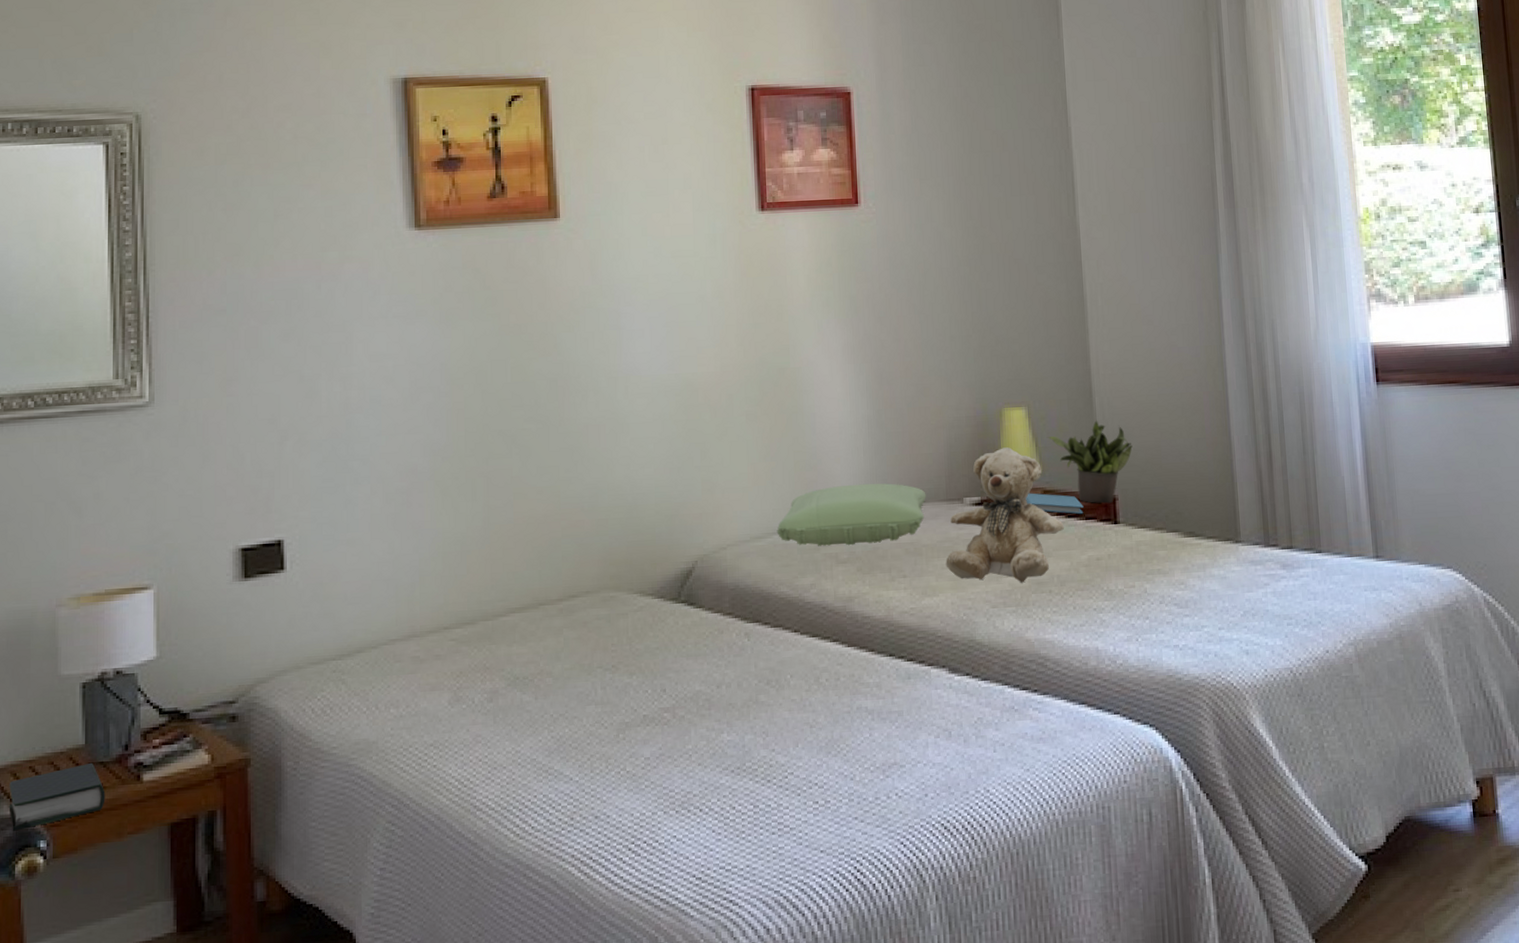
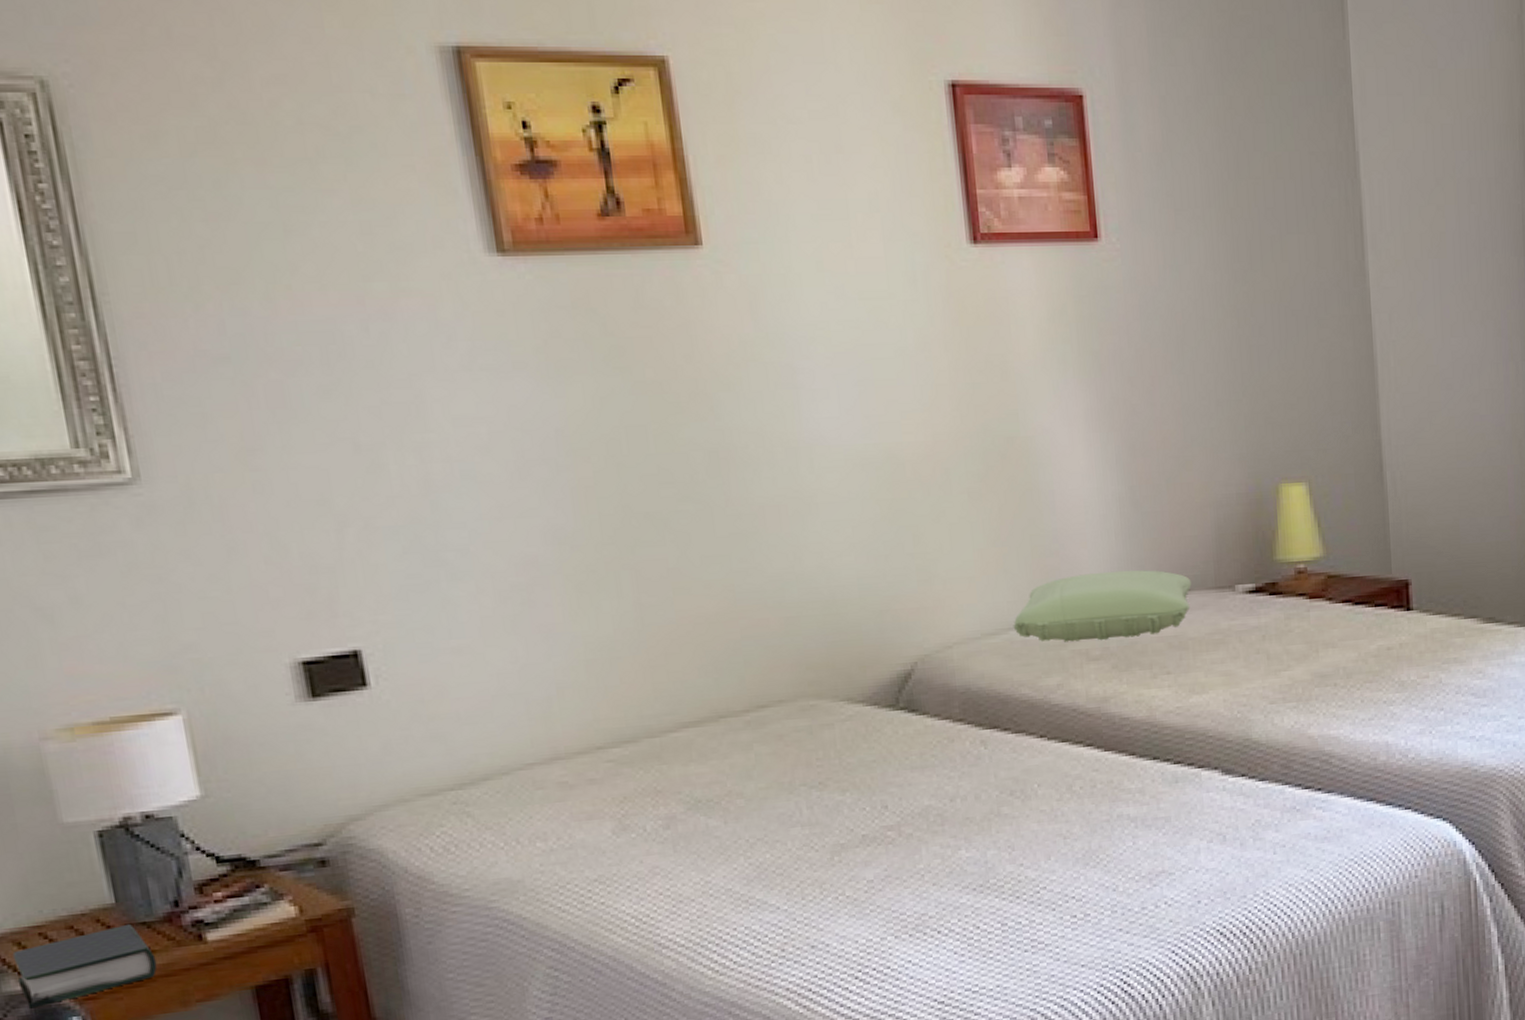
teddy bear: present [946,447,1064,583] -> none [1216,528,1351,677]
book: present [1026,493,1084,515] -> none [1307,578,1373,601]
potted plant: present [1046,419,1133,504] -> none [1330,496,1428,589]

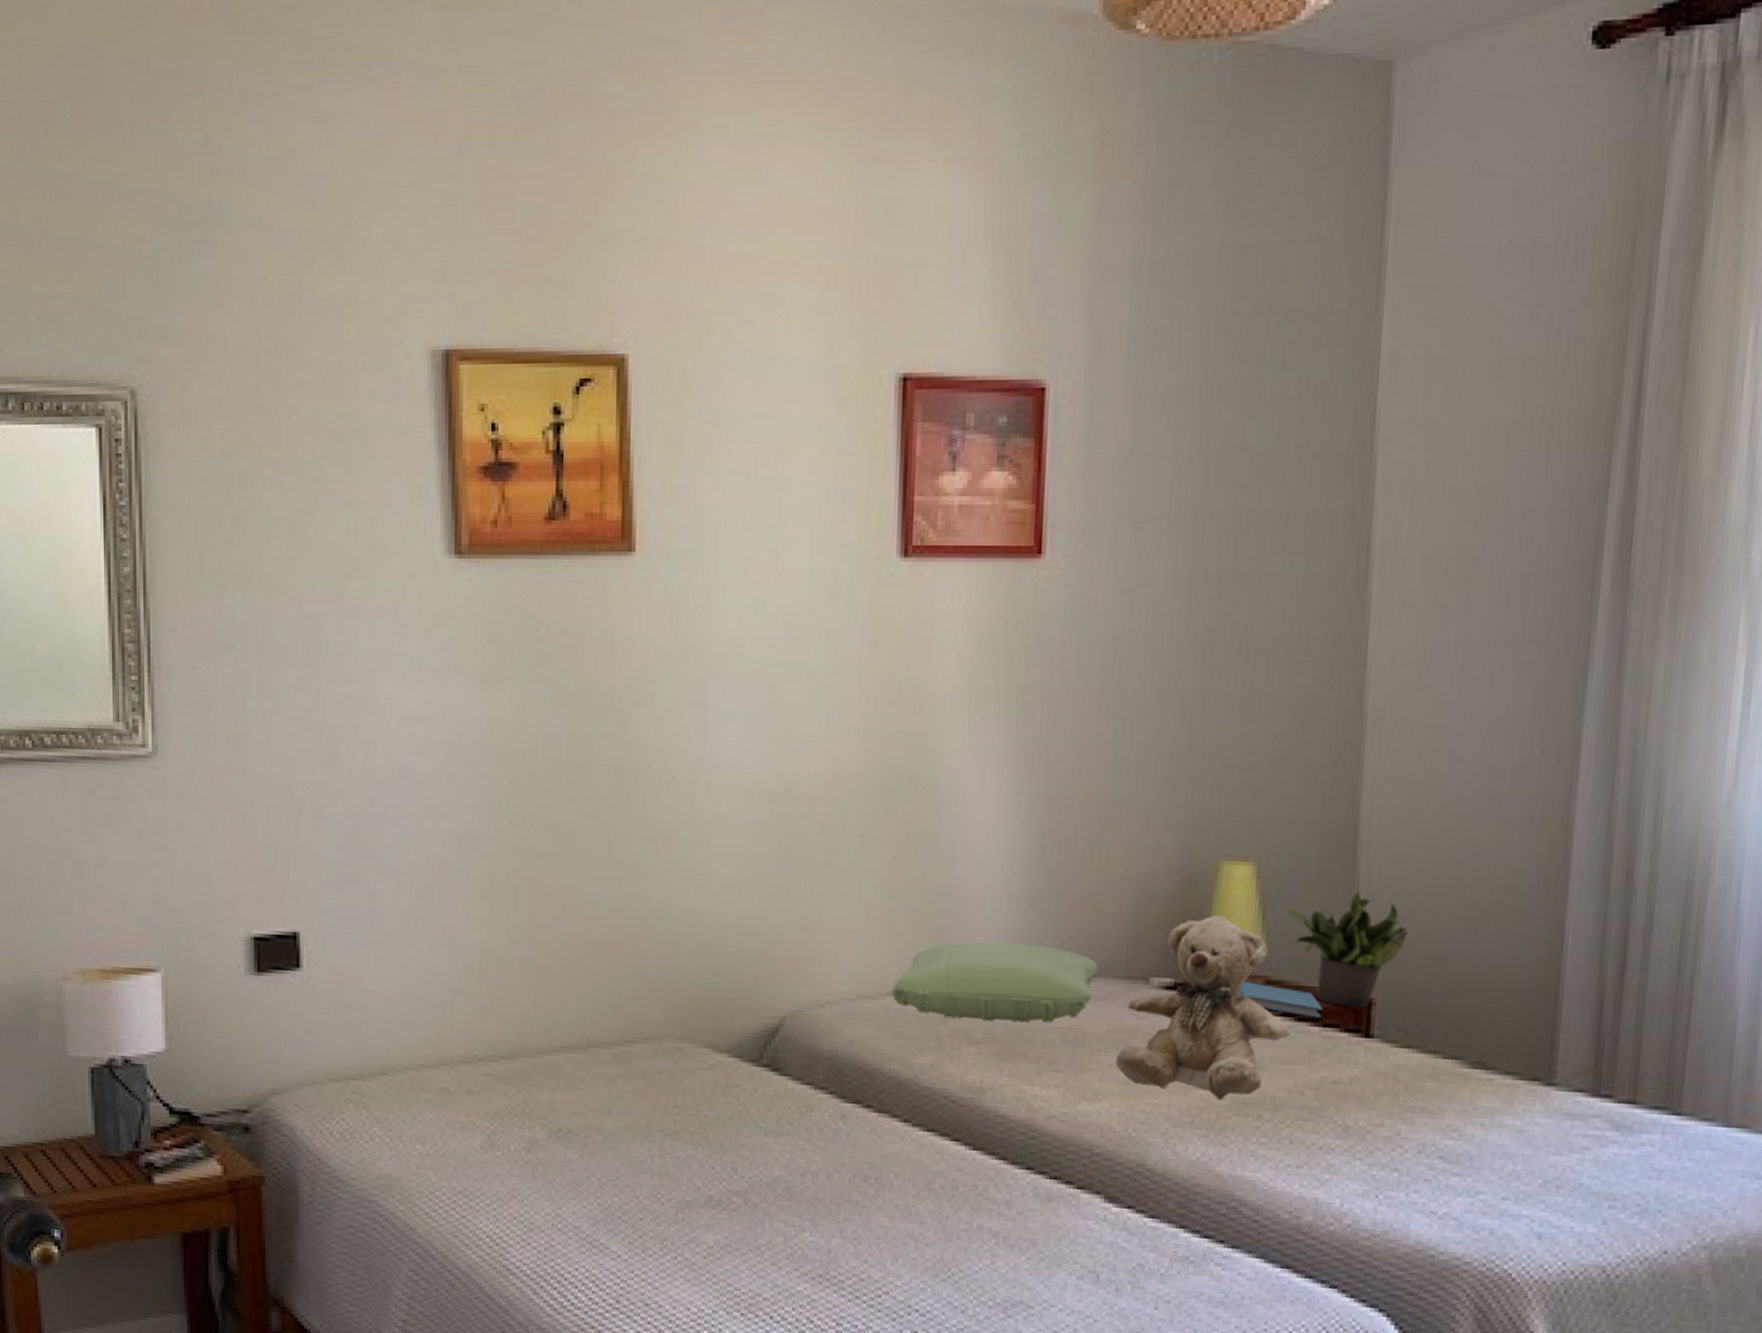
book: present [12,923,157,1009] -> none [22,1155,117,1216]
teddy bear: none [1216,528,1351,677] -> present [1115,915,1290,1100]
book: none [1307,578,1373,601] -> present [1238,981,1323,1019]
potted plant: none [1330,496,1428,589] -> present [1280,889,1408,1009]

